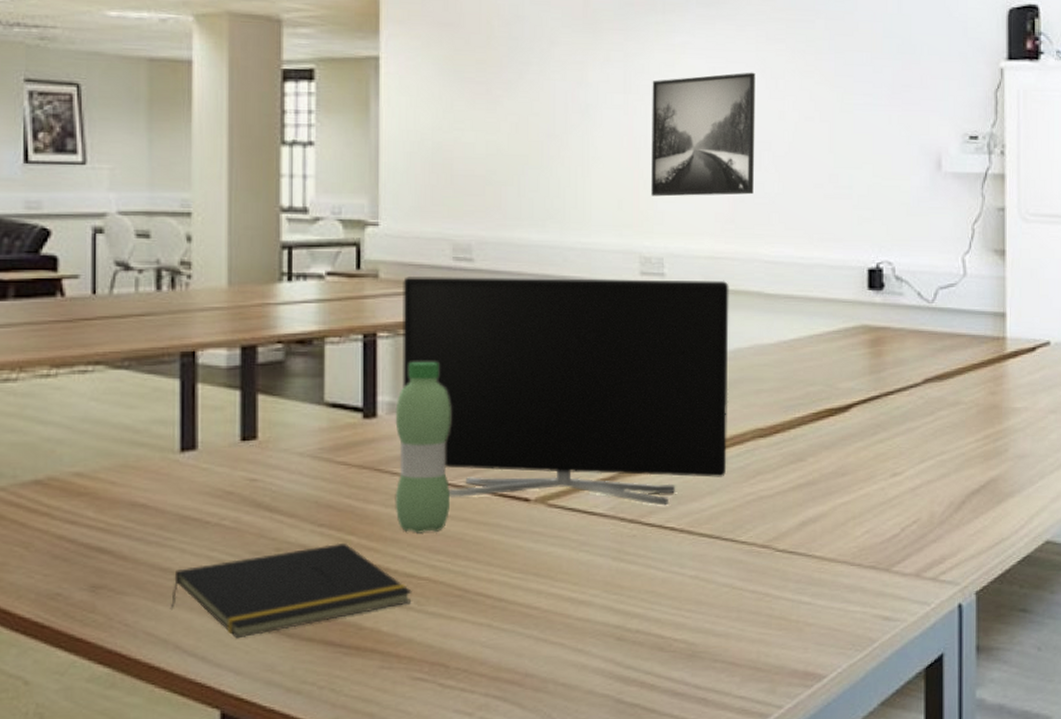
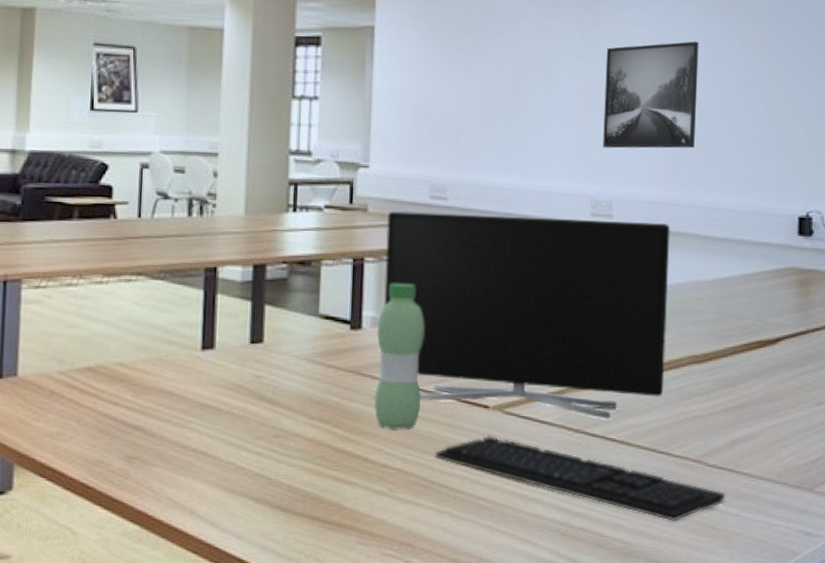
notepad: present [170,542,412,639] -> none [188,434,386,509]
keyboard: none [470,532,797,616] -> present [435,435,725,521]

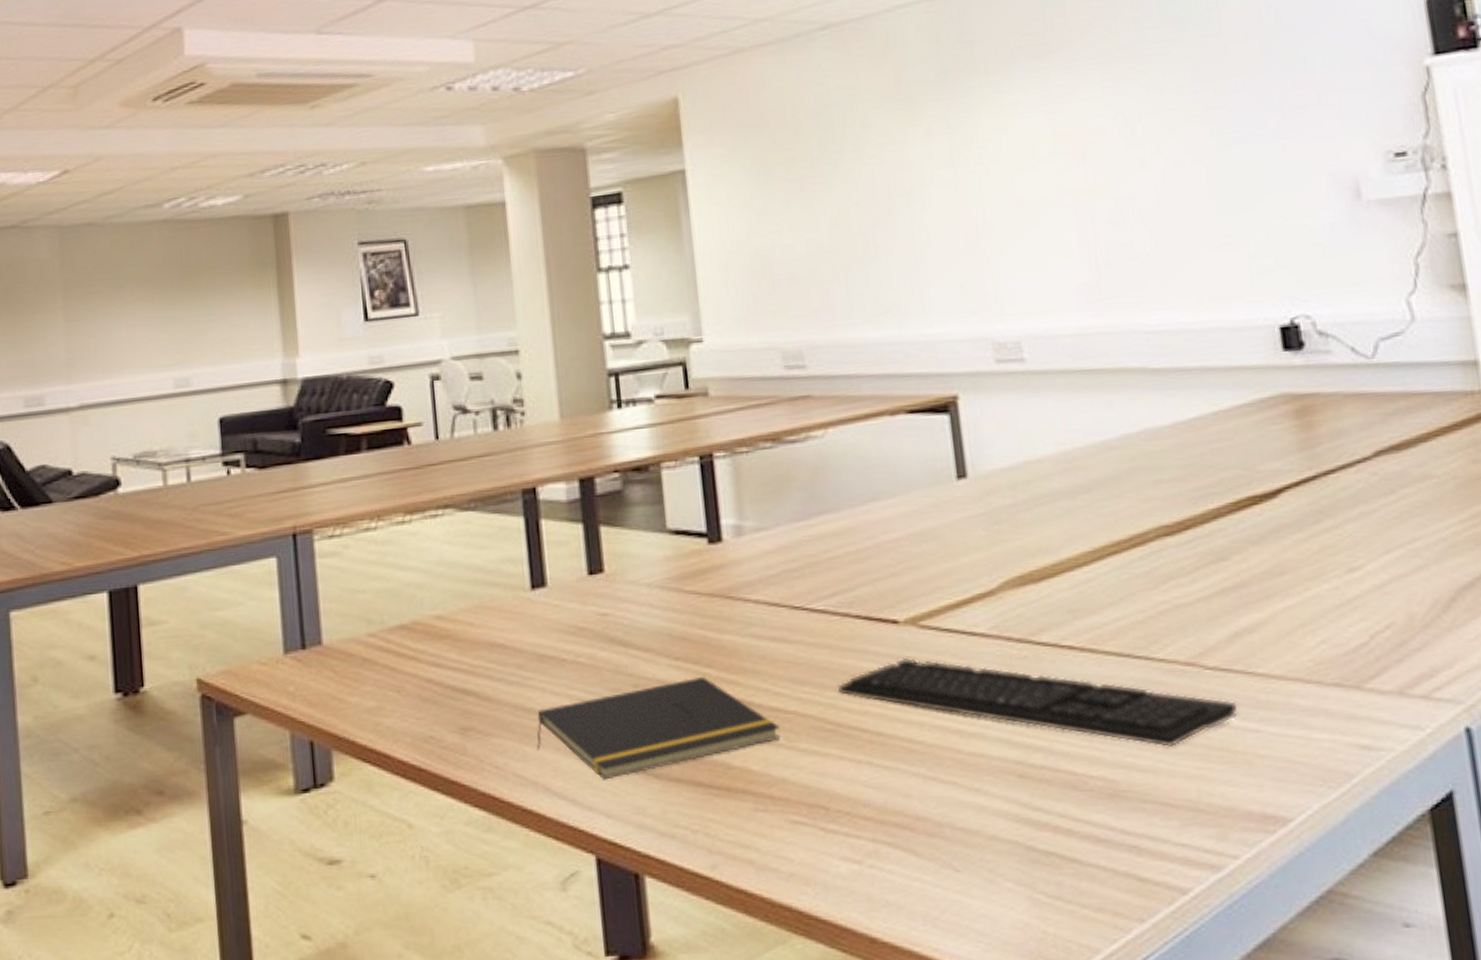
notepad: none [188,434,386,509] -> present [536,676,780,780]
water bottle: present [374,283,425,430] -> none [741,478,811,664]
monitor: present [384,211,670,419] -> none [734,358,1129,623]
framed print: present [603,41,699,149] -> none [983,121,1121,275]

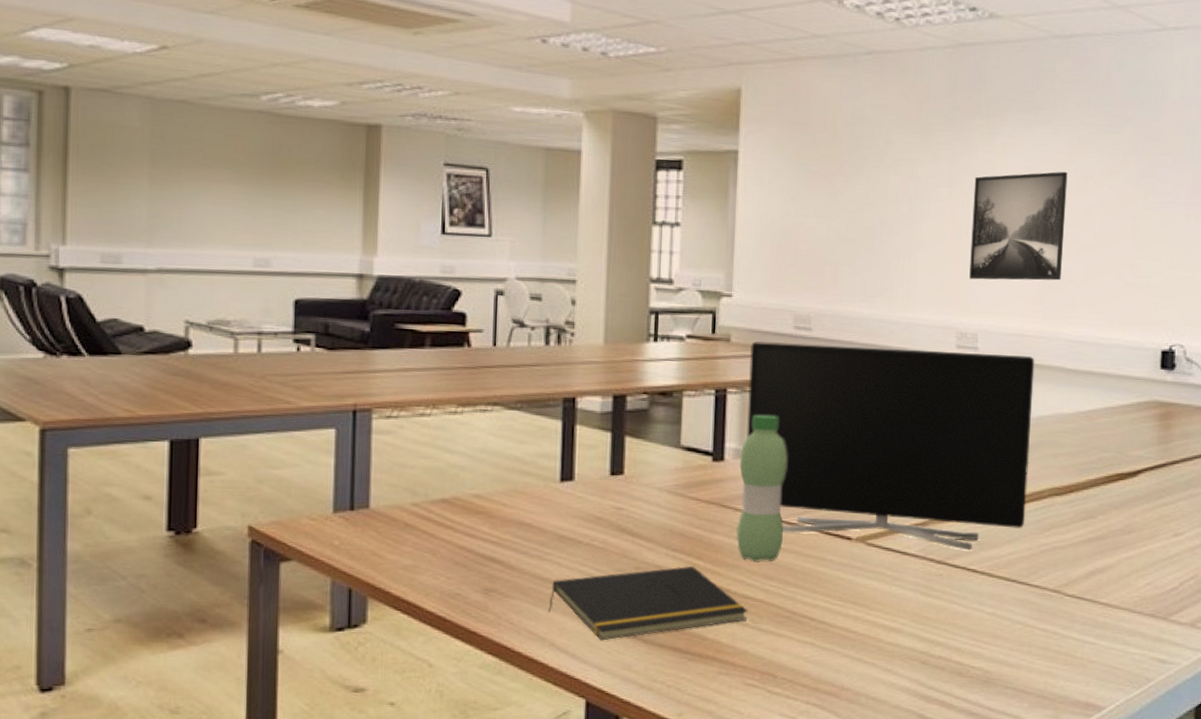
monitor: none [734,358,1129,623] -> present [747,341,1035,551]
water bottle: none [741,478,811,664] -> present [736,415,788,562]
keyboard: present [838,657,1238,747] -> none [798,566,1083,650]
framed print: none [983,121,1121,275] -> present [969,171,1068,281]

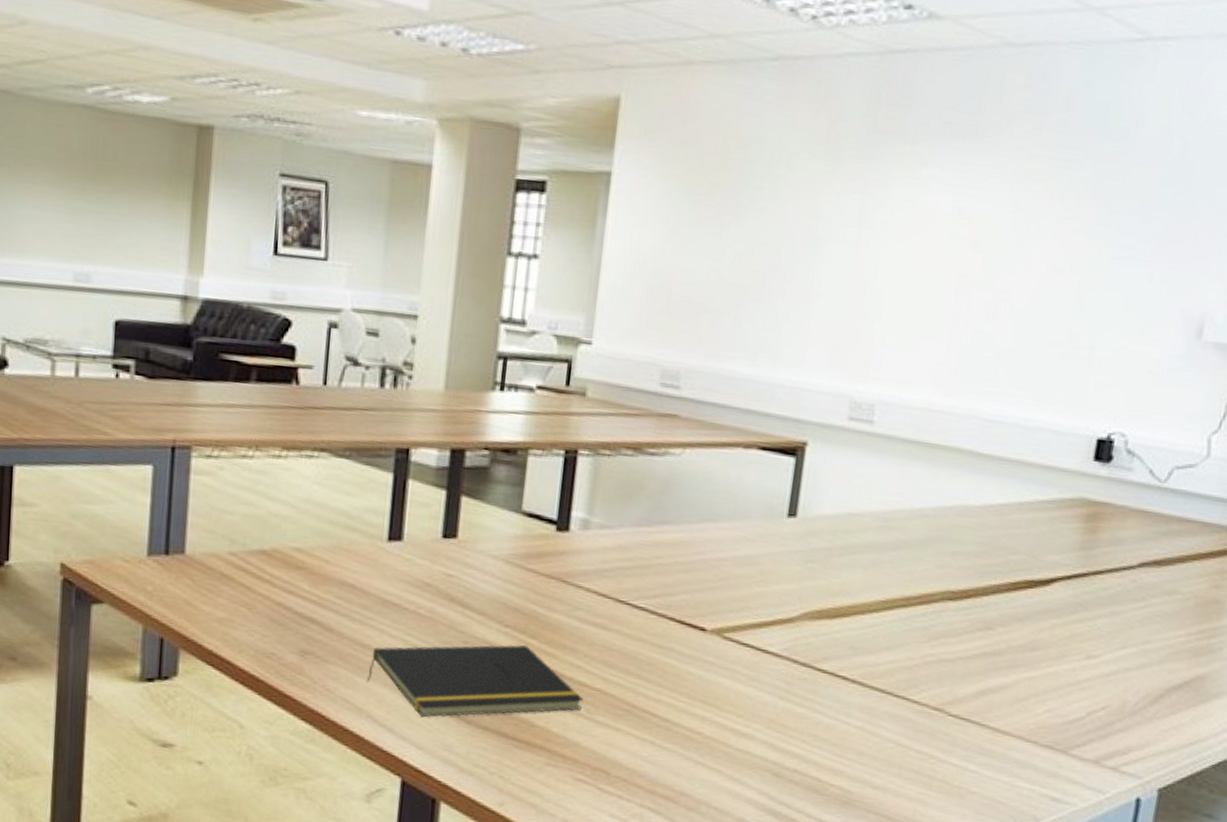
water bottle: present [736,415,788,562] -> none [576,482,641,647]
monitor: present [747,341,1035,551] -> none [596,398,941,655]
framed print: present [969,171,1068,281] -> none [871,213,1005,347]

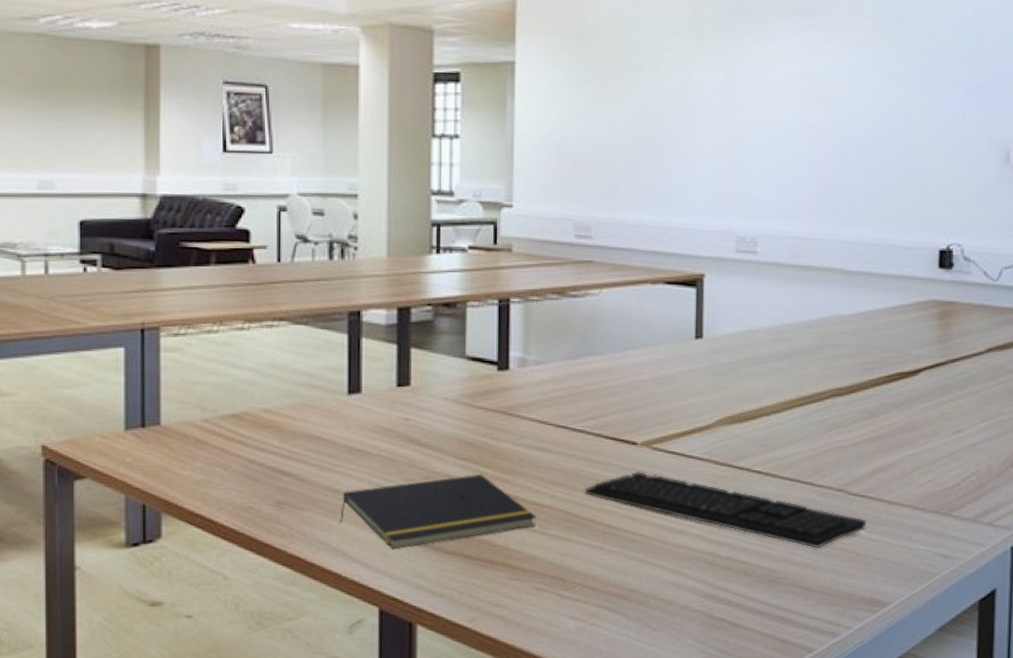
keyboard: none [641,660,965,773] -> present [585,470,867,548]

